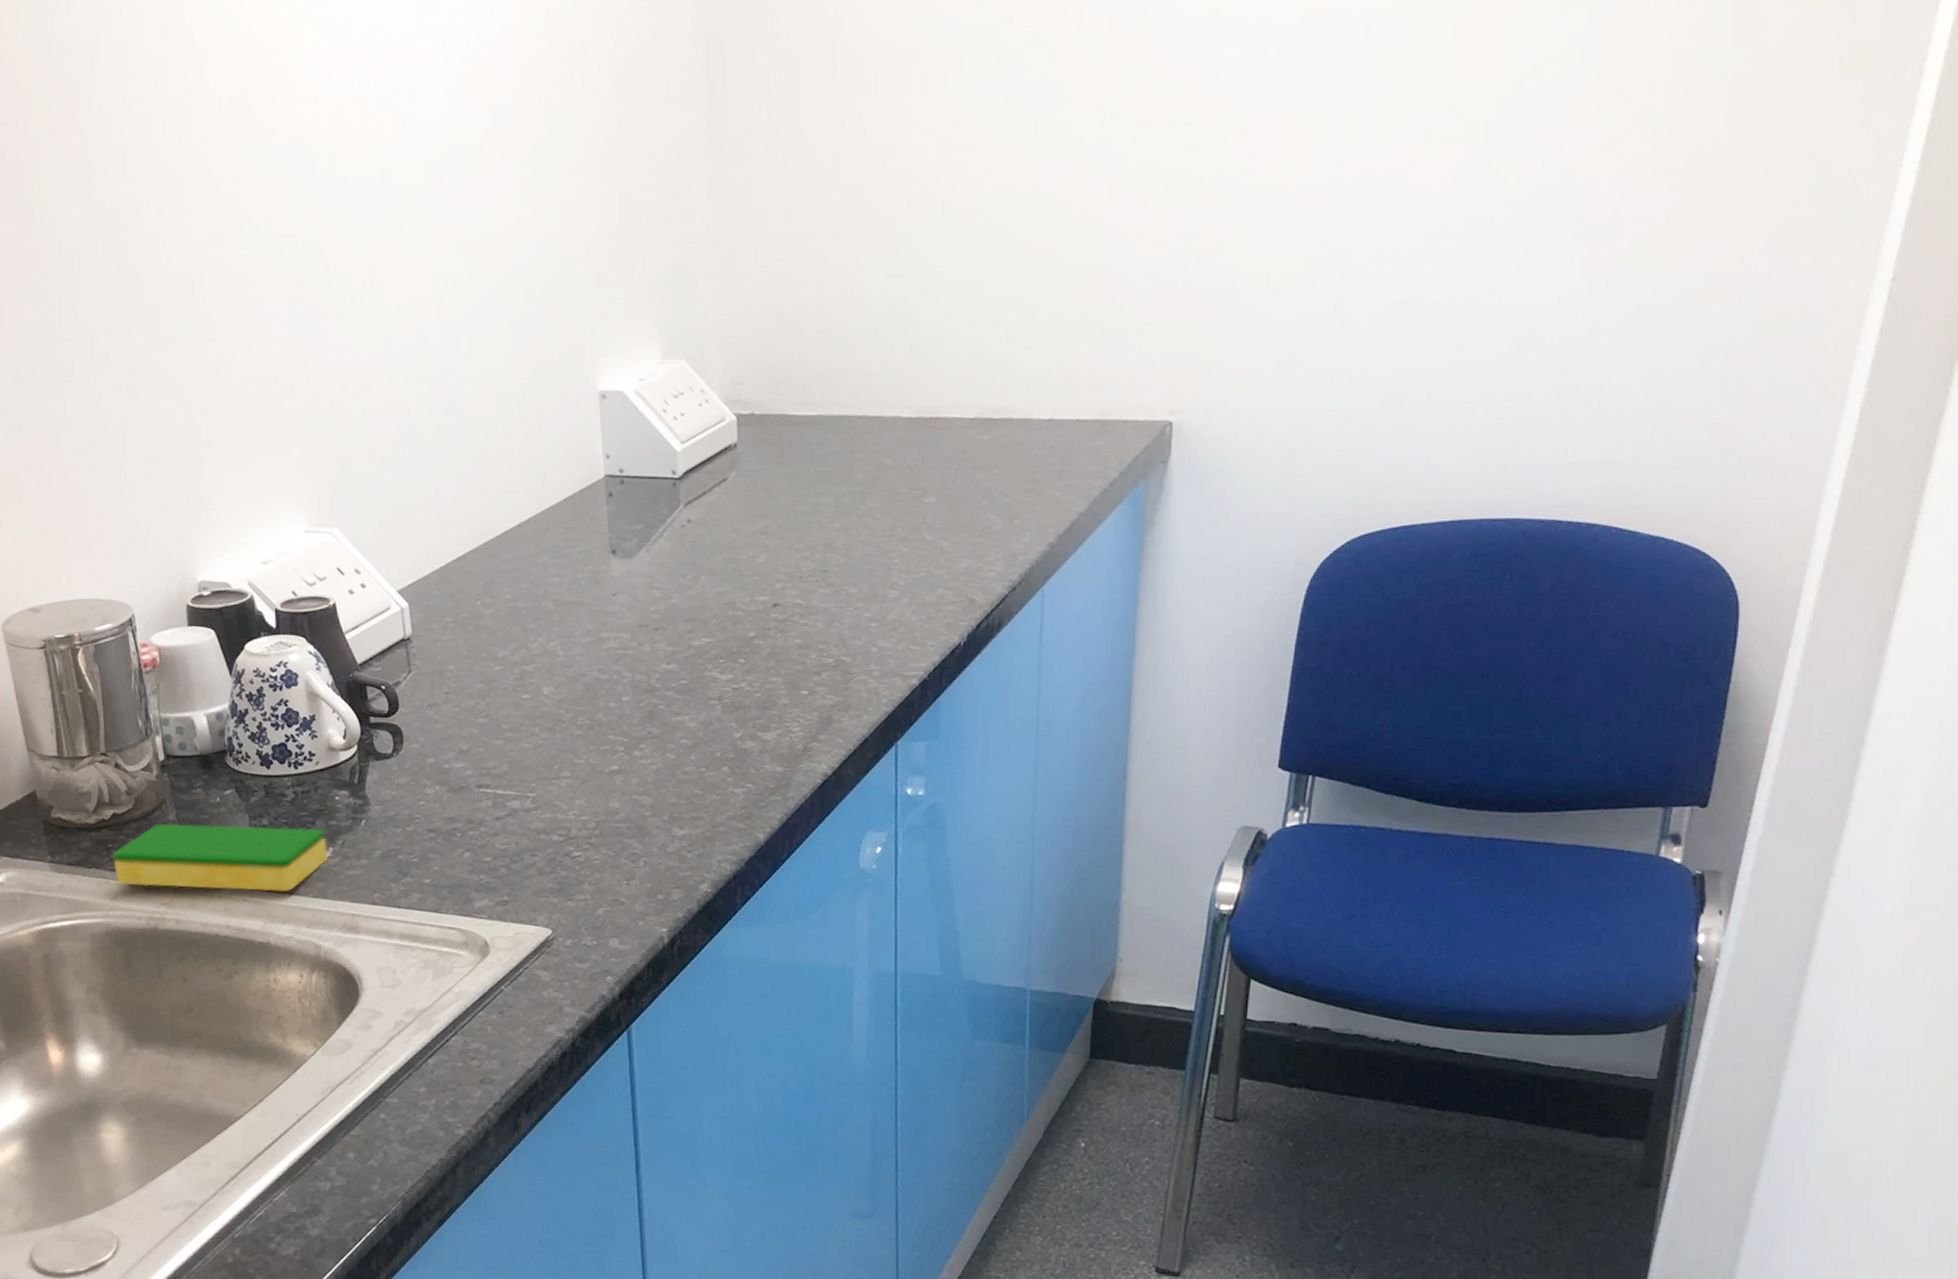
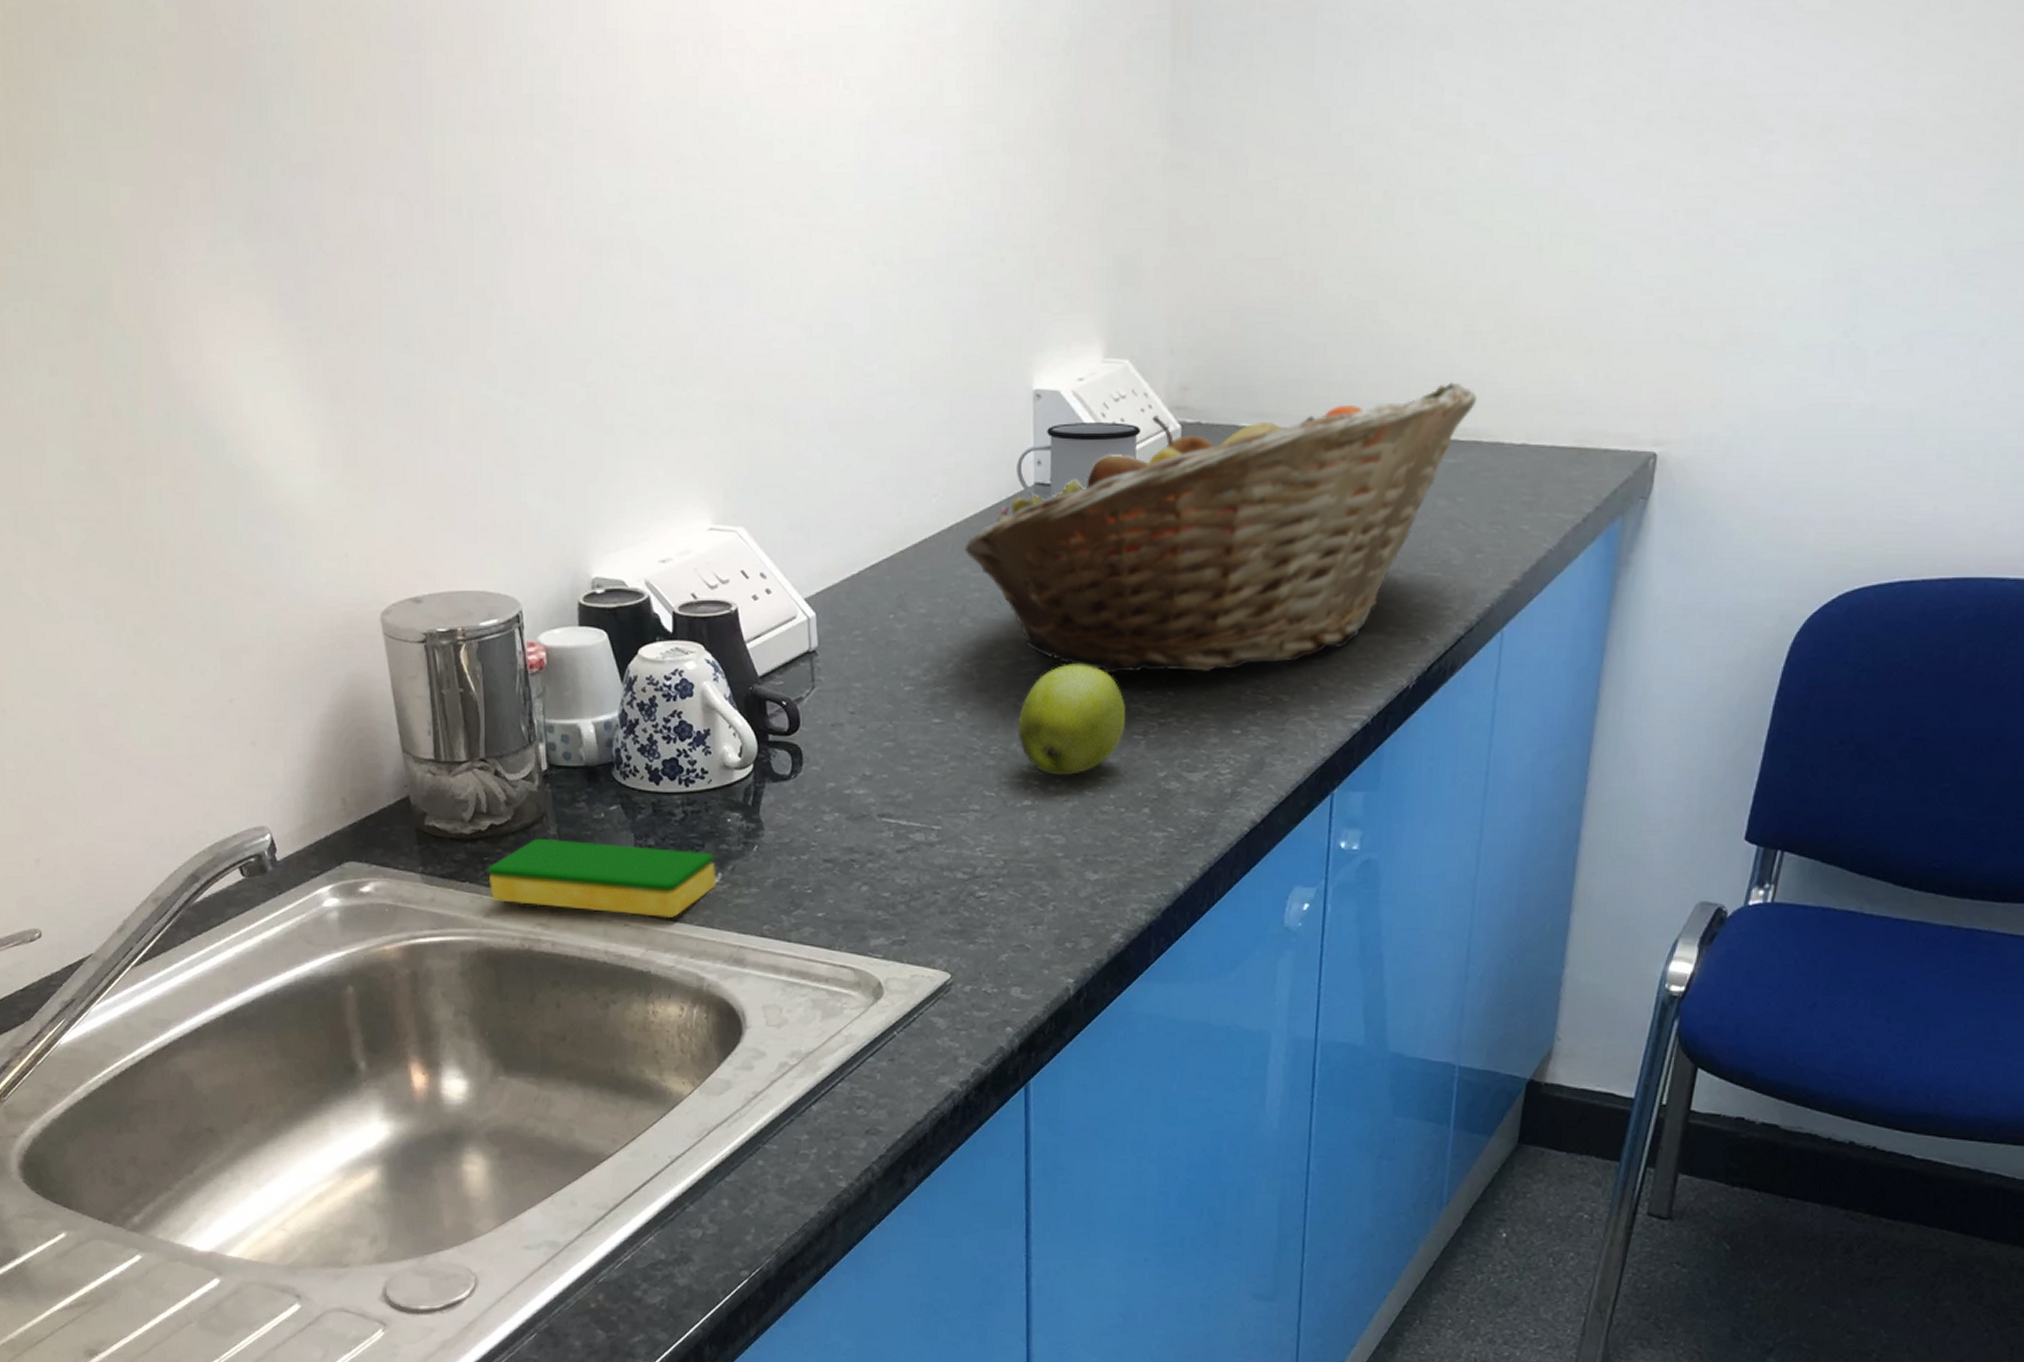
fruit basket: none [543,366,1005,646] -> present [964,382,1476,674]
mug: none [587,417,700,490] -> present [1017,422,1141,500]
apple: none [600,637,701,742] -> present [1016,663,1125,776]

